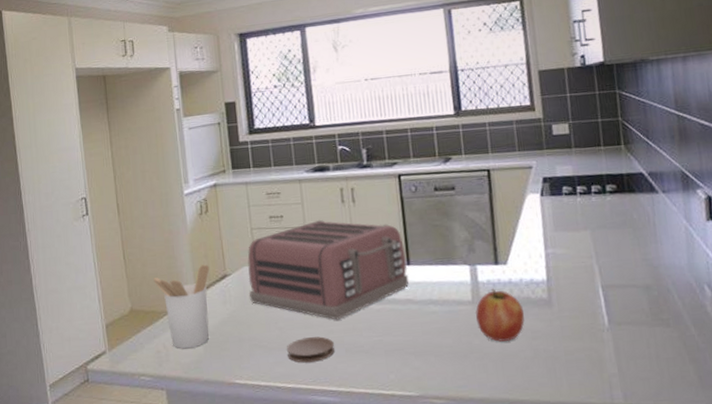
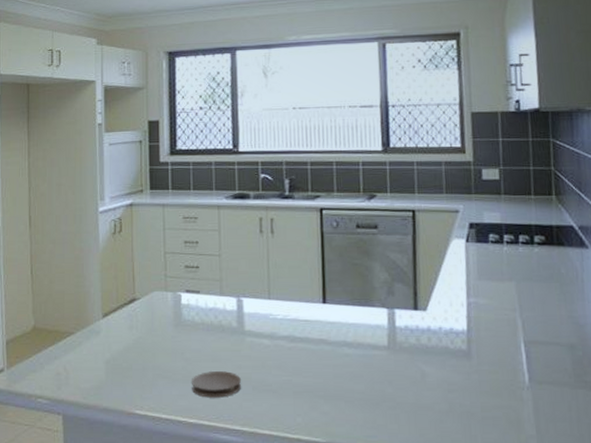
utensil holder: present [153,264,210,349] -> none [60,286,119,373]
toaster: present [247,219,409,320] -> none [157,248,324,355]
fruit: present [476,288,525,342] -> none [391,334,442,392]

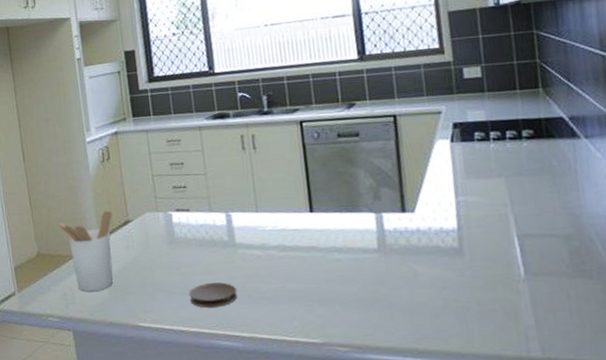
utensil holder: none [60,286,119,373] -> present [59,210,113,292]

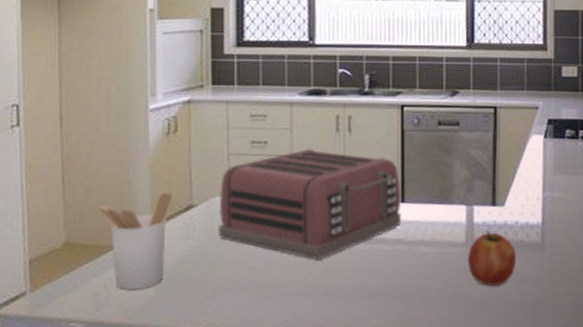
toaster: none [149,166,312,266] -> present [219,148,402,260]
coaster: present [189,282,237,308] -> none [257,278,312,307]
fruit: none [382,236,434,291] -> present [468,230,517,286]

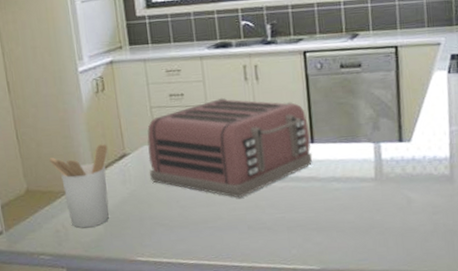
fruit: present [468,230,517,286] -> none [378,165,427,217]

